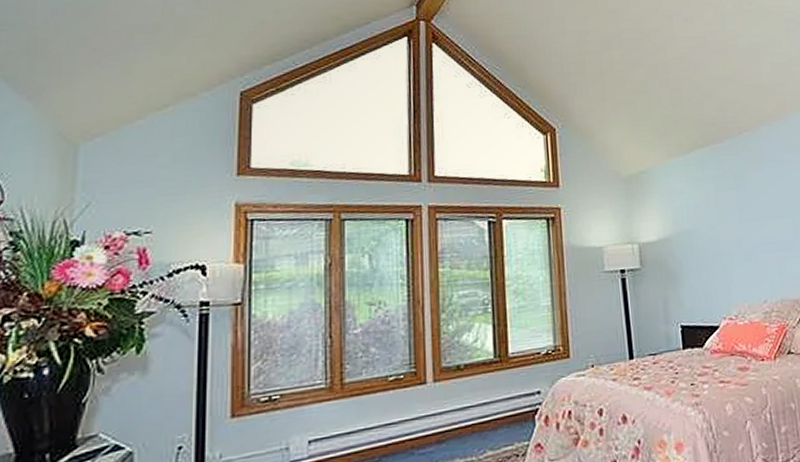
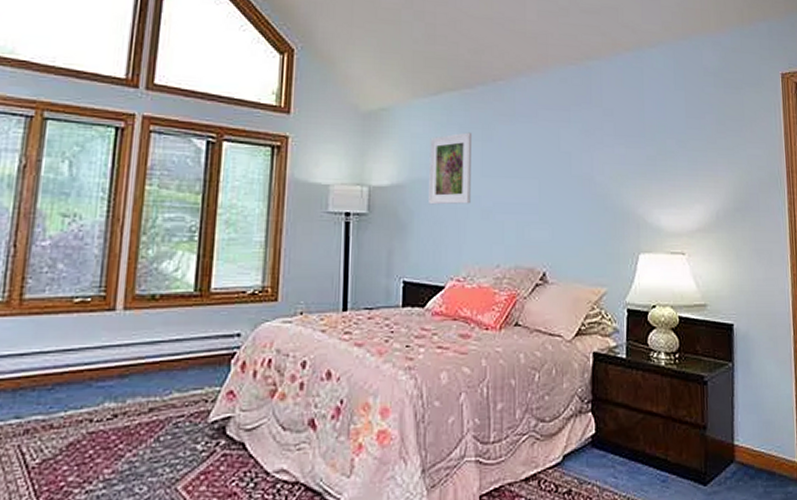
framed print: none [688,183,733,253] -> present [429,132,473,205]

